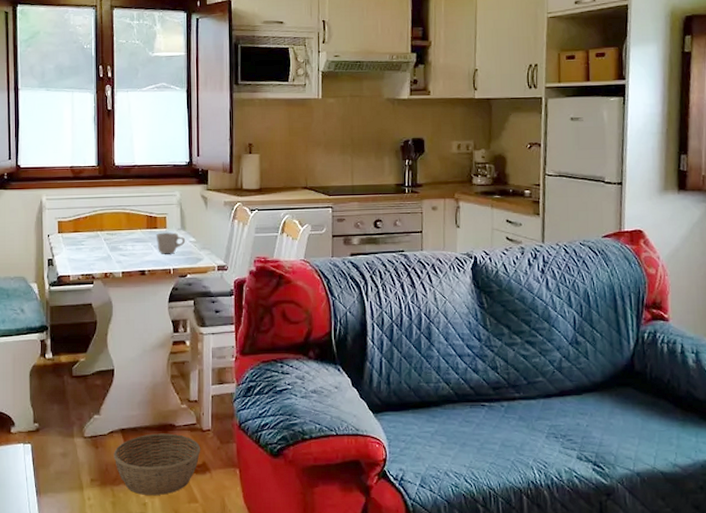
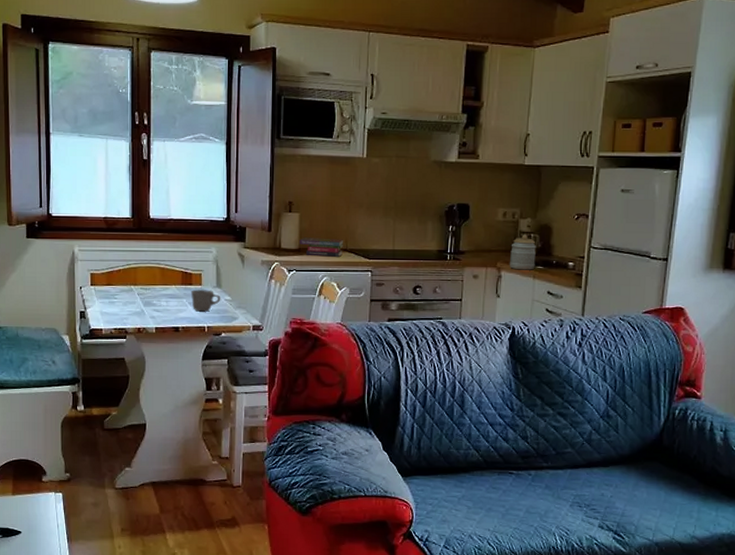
basket: present [113,433,201,496] -> none [144,487,231,547]
books: none [260,177,304,196] -> present [299,237,344,258]
jar: none [466,165,493,200] -> present [509,234,537,270]

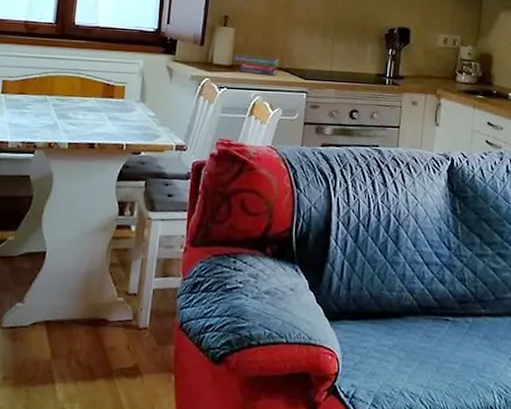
mug: present [190,290,221,312] -> none [111,103,144,128]
jar: present [509,234,537,270] -> none [449,62,478,99]

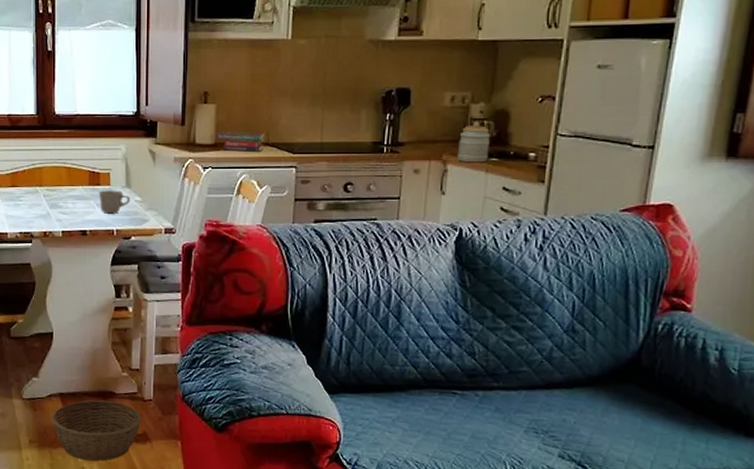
basket: none [33,328,135,401] -> present [52,399,142,462]
mug: none [111,103,144,128] -> present [98,190,131,214]
jar: none [449,62,478,99] -> present [456,121,491,163]

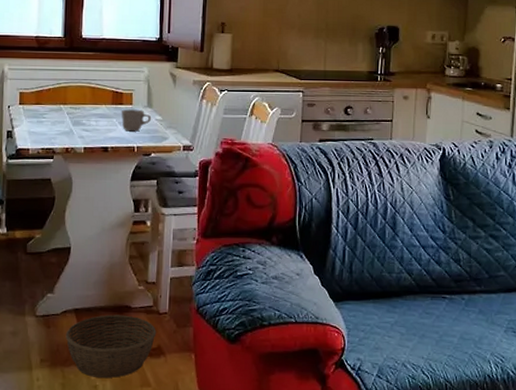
books: present [216,131,265,153] -> none [231,58,276,78]
jar: present [456,121,491,163] -> none [438,56,466,92]

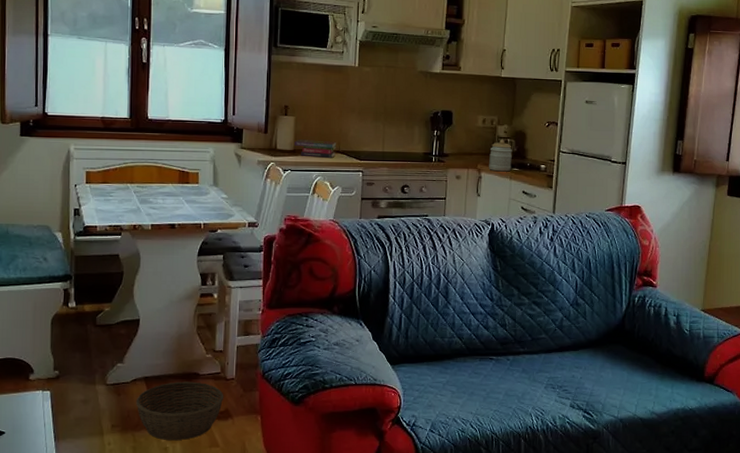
mug: present [121,109,152,132] -> none [187,188,218,209]
books: none [231,58,276,78] -> present [294,139,337,159]
jar: none [438,56,466,92] -> present [488,139,513,172]

